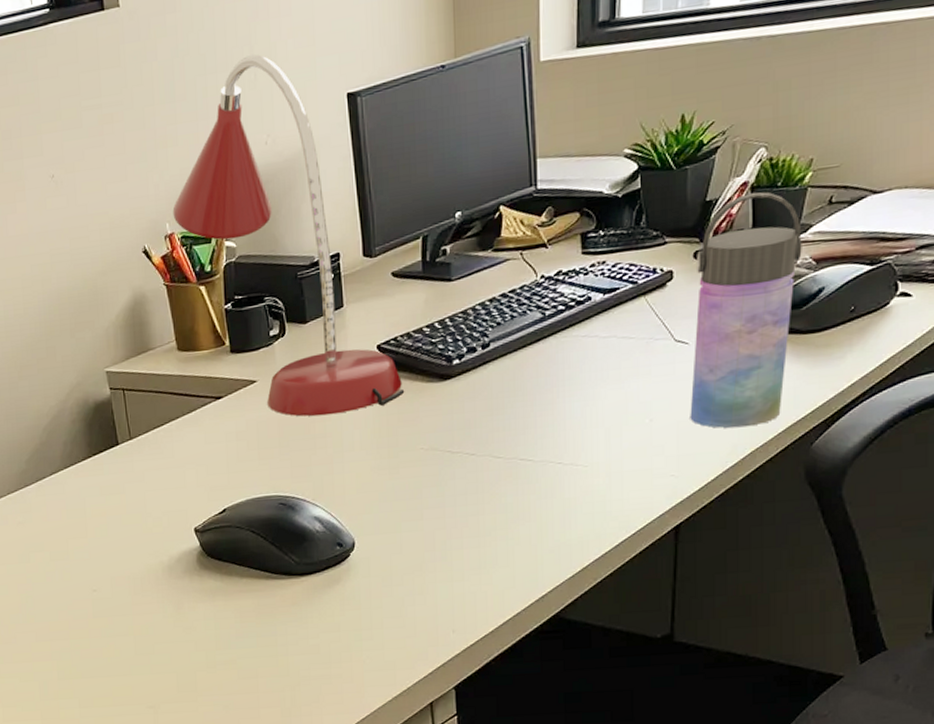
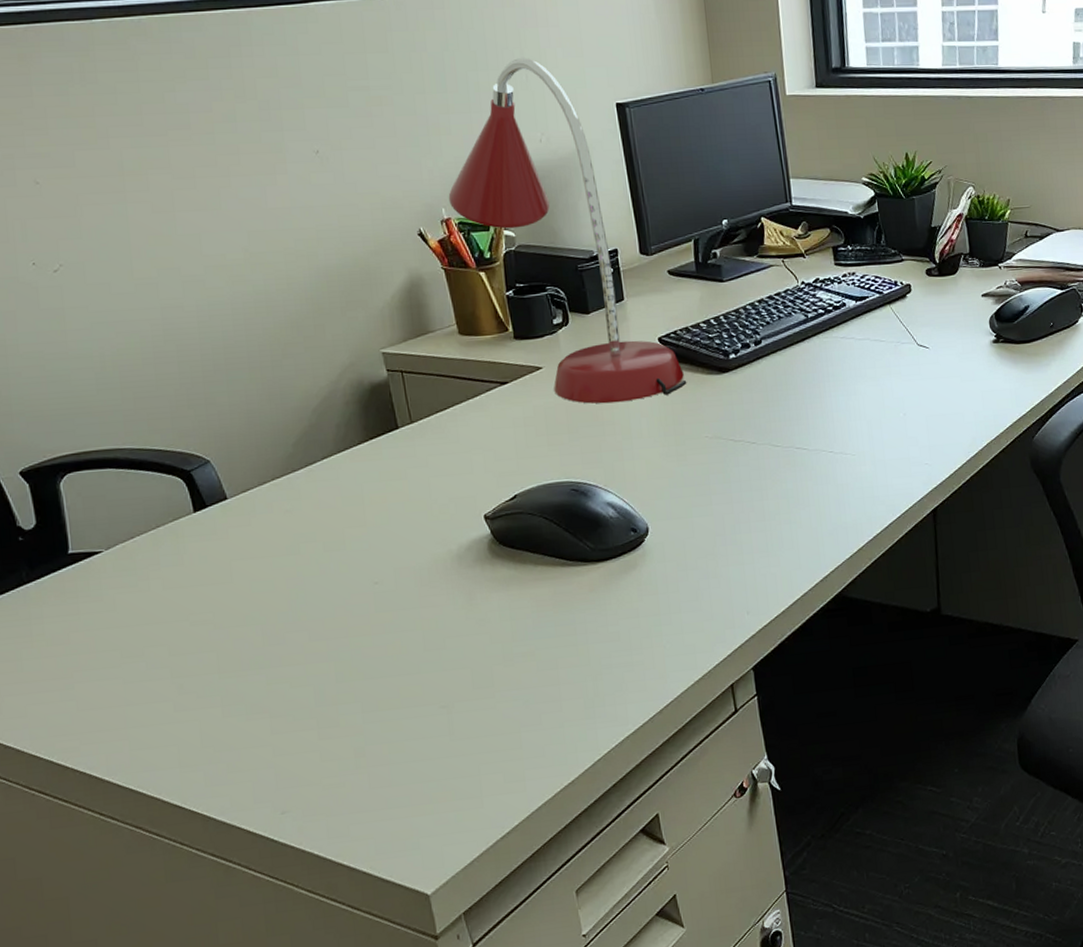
water bottle: present [690,191,802,429] -> none [928,222,1009,423]

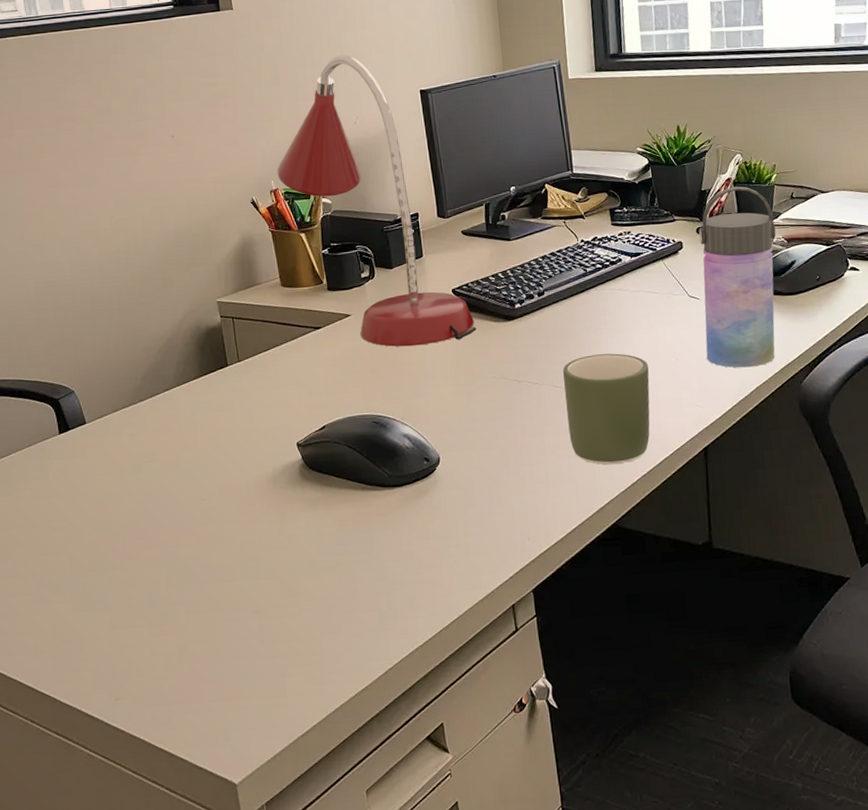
mug: none [783,408,877,531] -> present [563,353,650,465]
water bottle: none [928,222,1009,423] -> present [699,186,776,368]

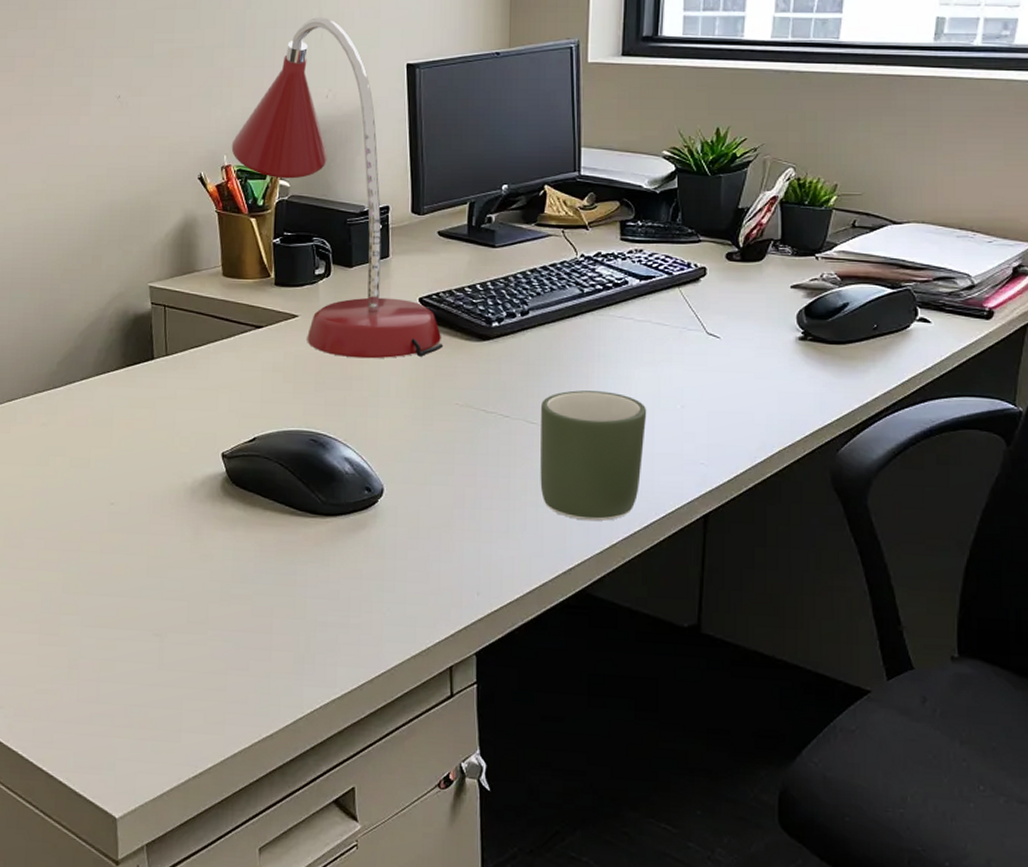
water bottle: present [699,186,776,368] -> none [720,206,828,426]

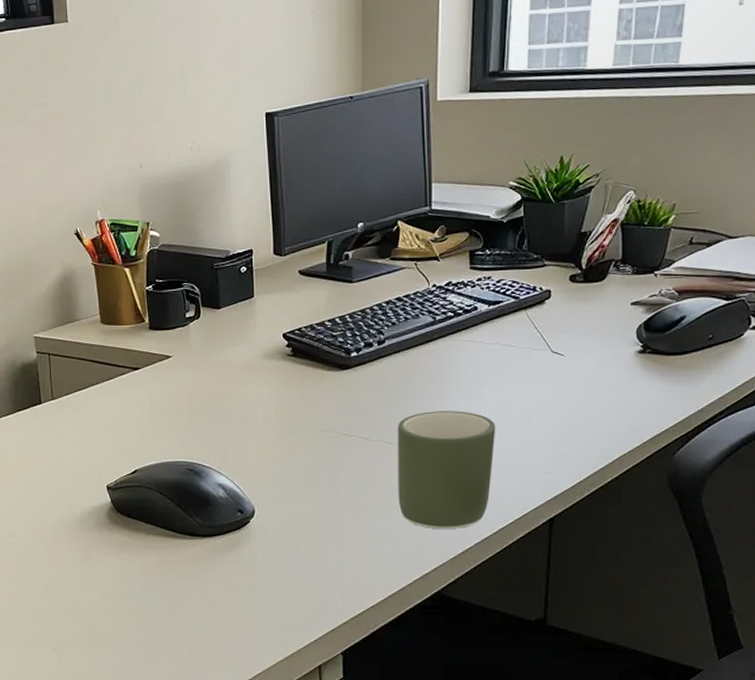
desk lamp: present [231,17,444,359] -> none [104,73,306,393]

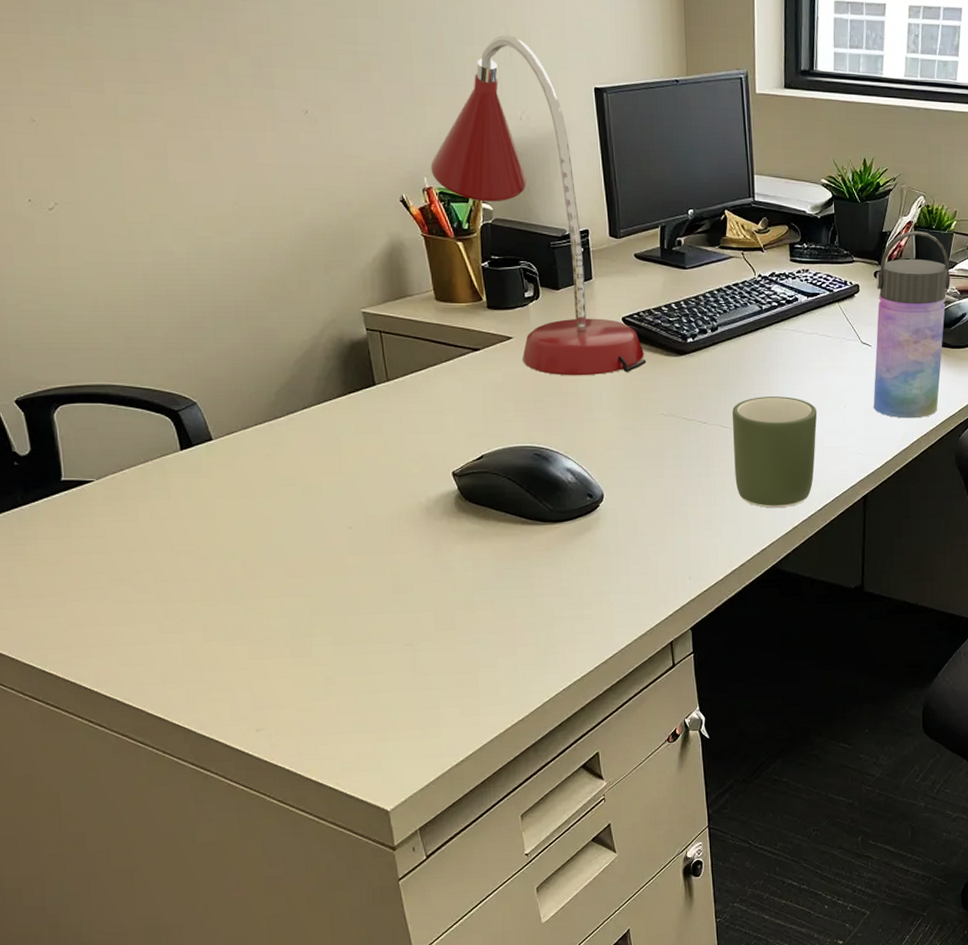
desk lamp: none [104,73,306,393] -> present [430,35,647,376]
water bottle: none [564,228,666,434] -> present [873,230,950,419]

